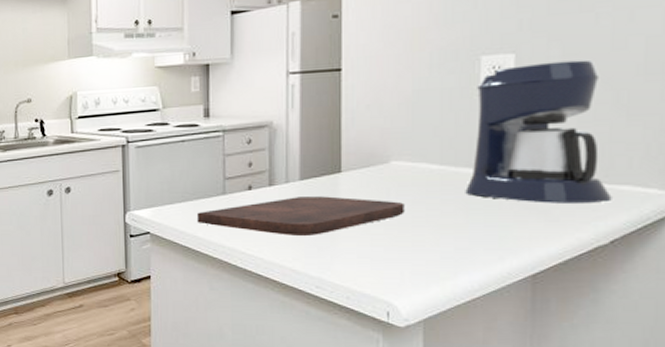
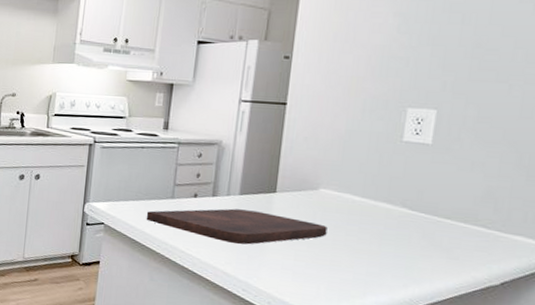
coffee maker: present [465,59,612,204] -> none [381,120,507,249]

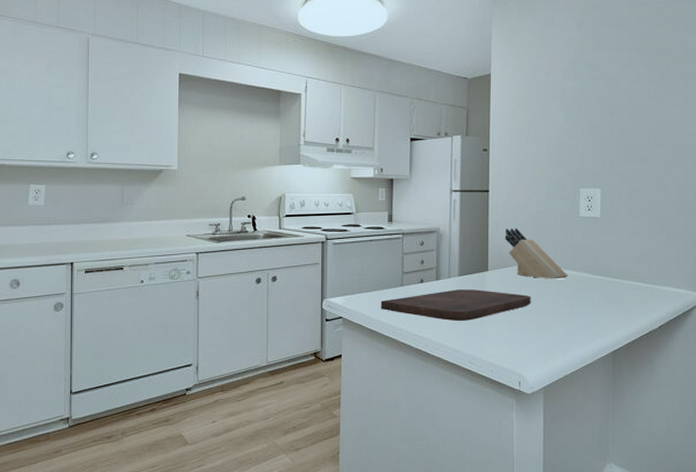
knife block: none [300,147,380,211] -> present [504,228,568,279]

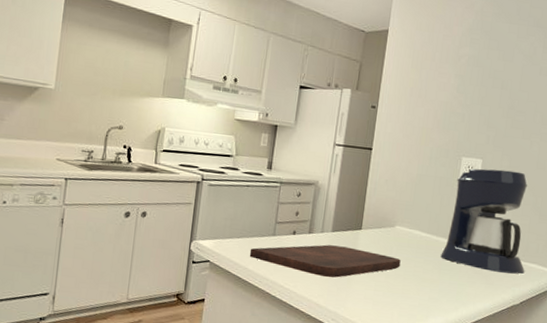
knife block: present [504,228,568,279] -> none [382,189,440,246]
coffee maker: none [571,196,659,299] -> present [440,168,528,275]

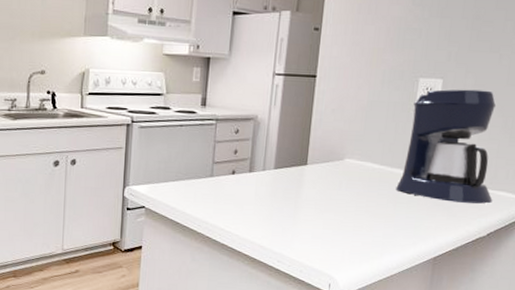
cutting board: present [249,244,401,278] -> none [186,183,351,218]

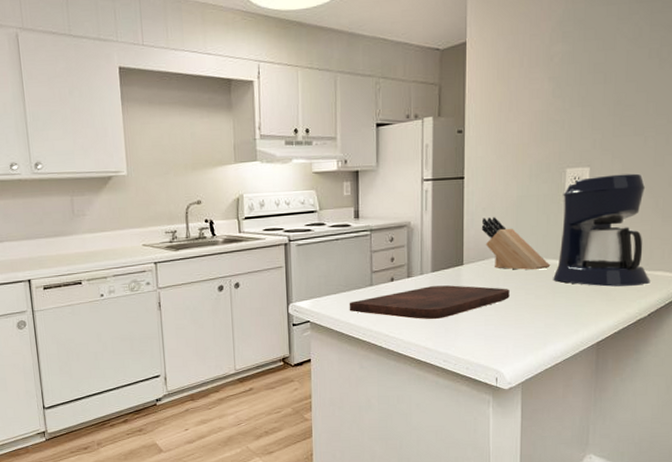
cutting board: none [186,183,351,218] -> present [349,285,510,319]
knife block: none [328,119,395,178] -> present [481,217,551,270]

